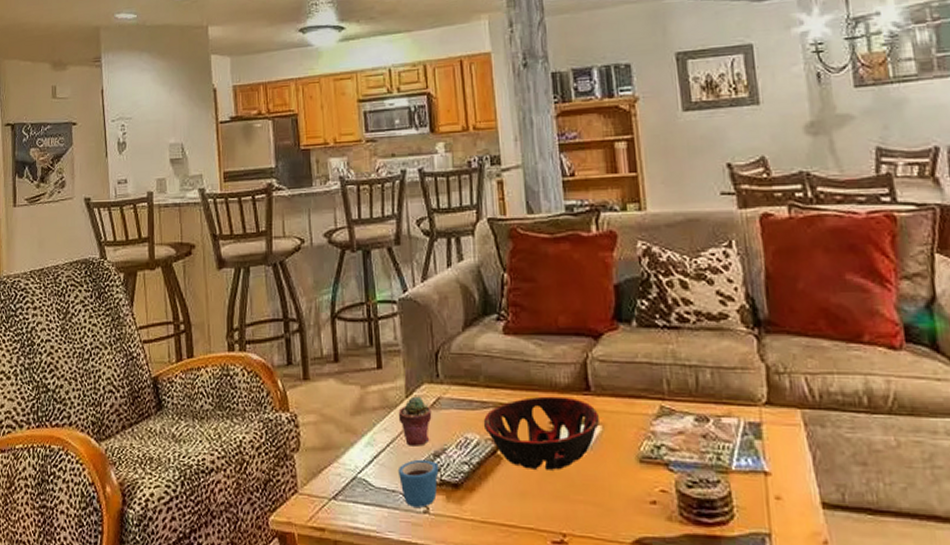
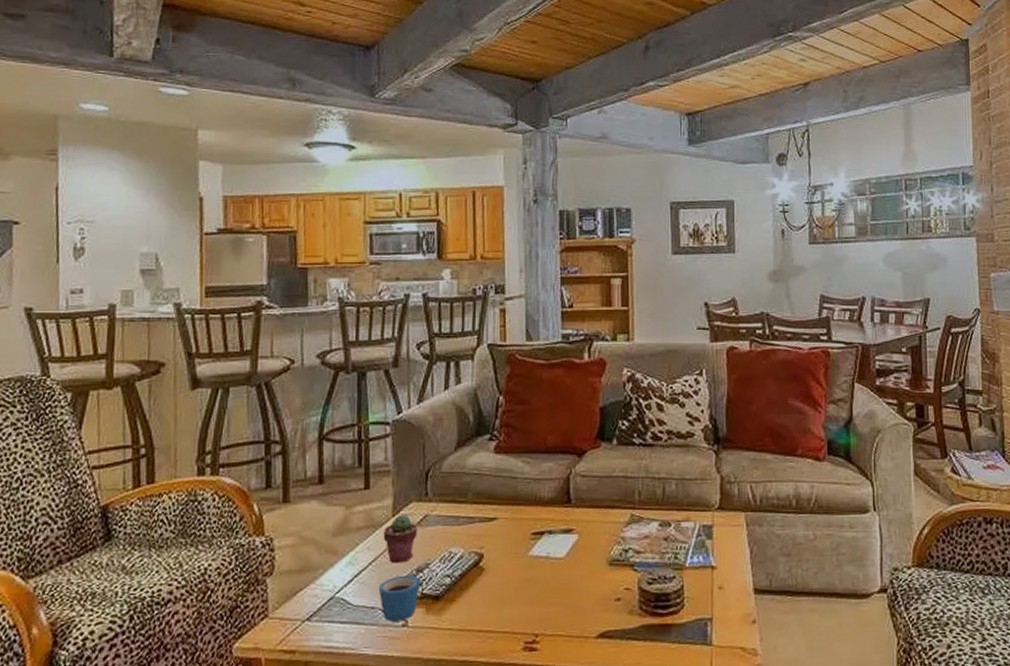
decorative bowl: present [483,396,599,470] -> none [468,509,576,578]

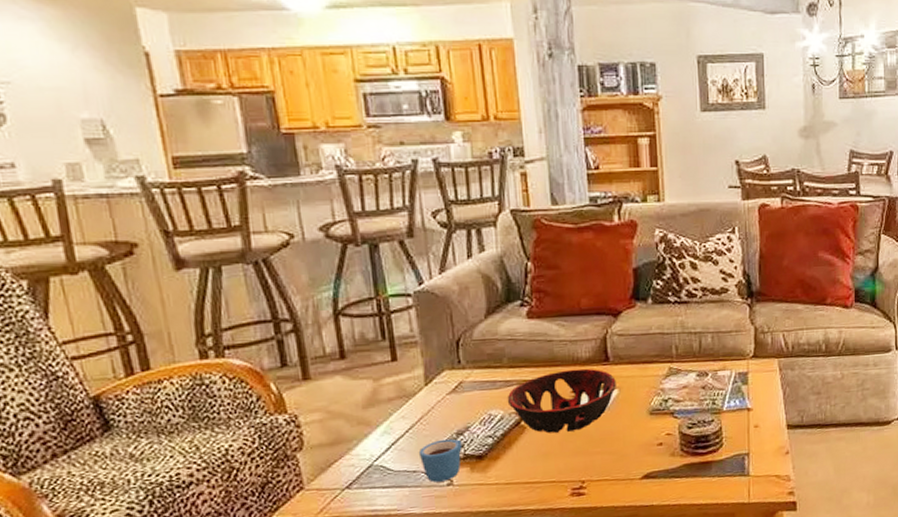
potted succulent: present [383,514,418,563] -> none [417,382,454,429]
decorative bowl: none [468,509,576,578] -> present [507,368,616,434]

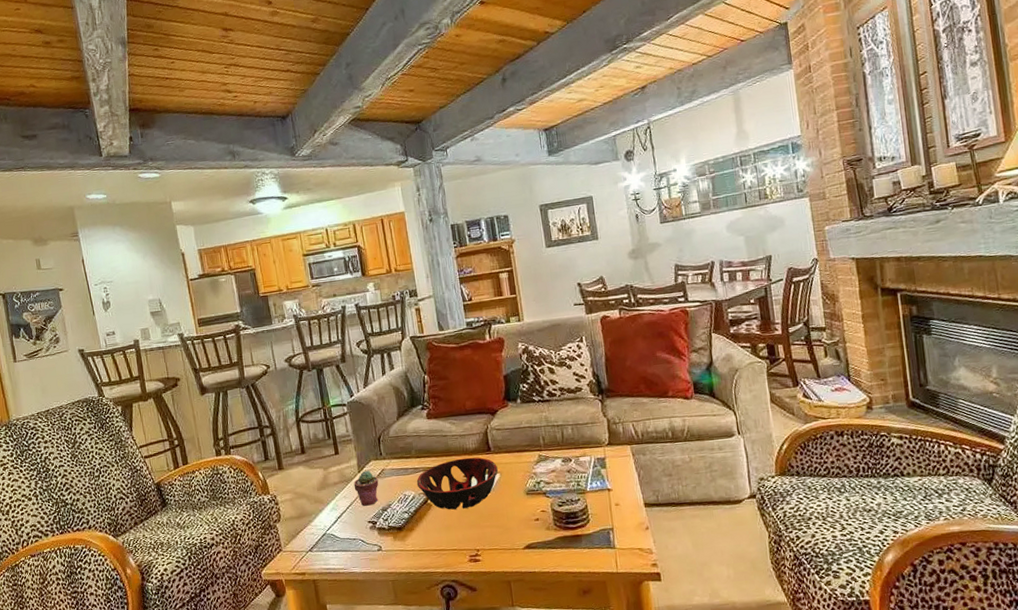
potted succulent: none [417,382,454,429] -> present [353,470,379,506]
mug: present [418,438,462,482] -> none [356,514,387,548]

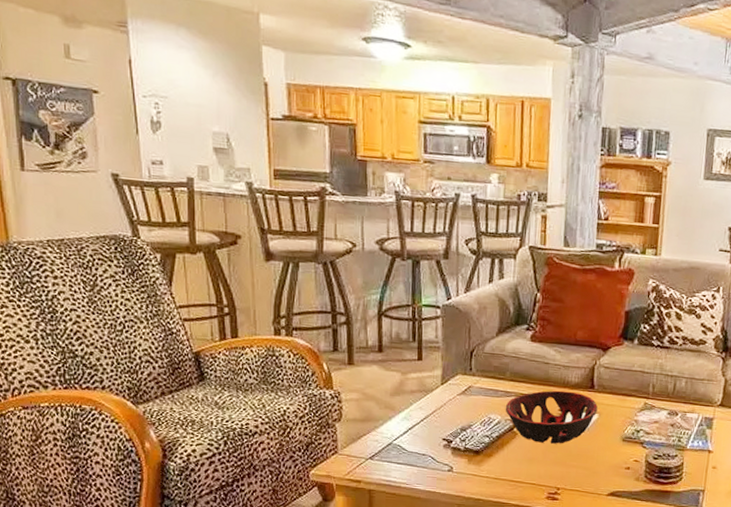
potted succulent: present [353,470,379,506] -> none [433,384,463,422]

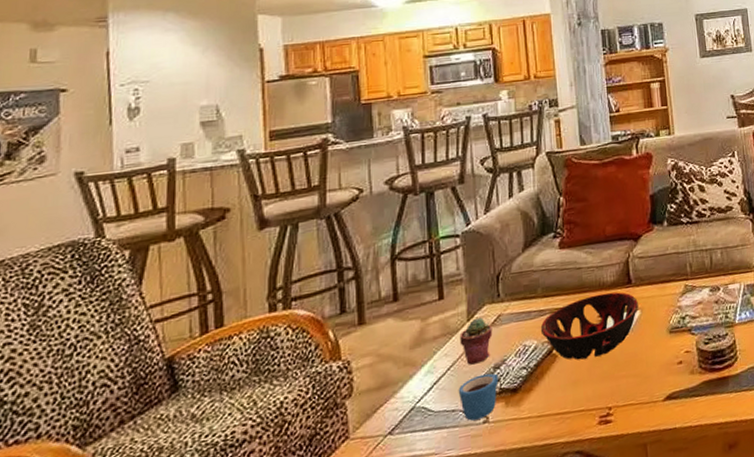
mug: none [428,432,464,467] -> present [458,373,498,421]
potted succulent: none [433,384,463,422] -> present [459,317,493,365]

